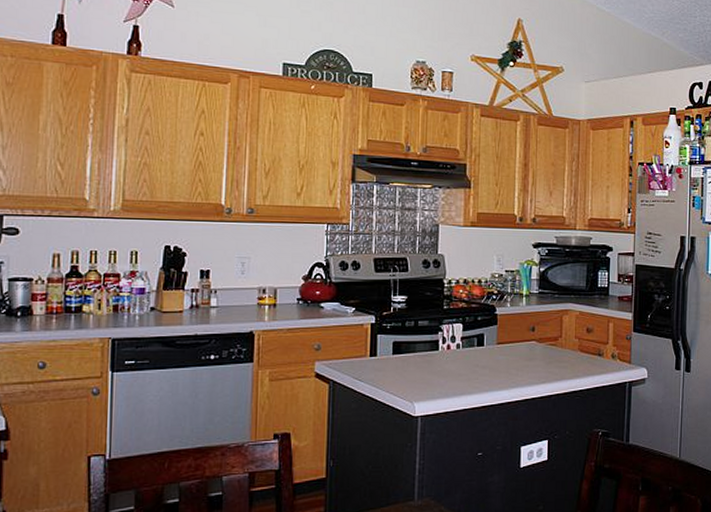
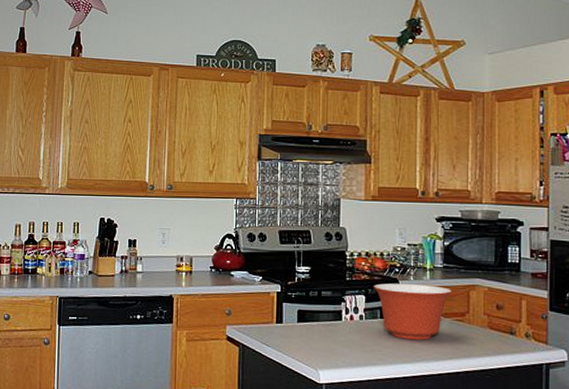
mixing bowl: none [471,310,546,366] -> present [374,283,452,340]

